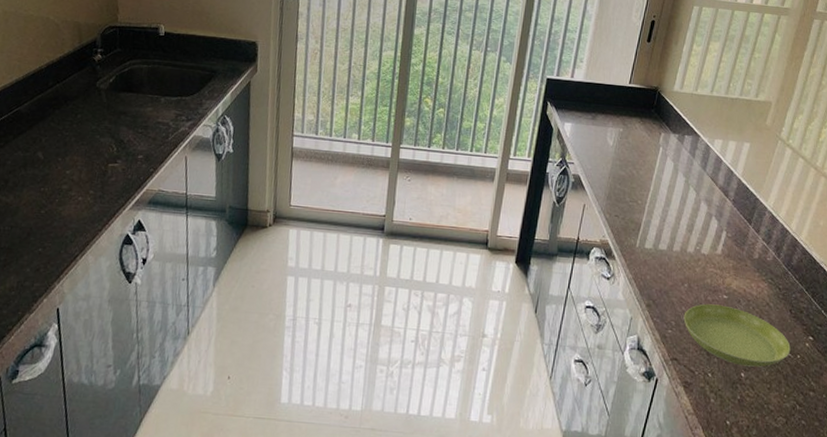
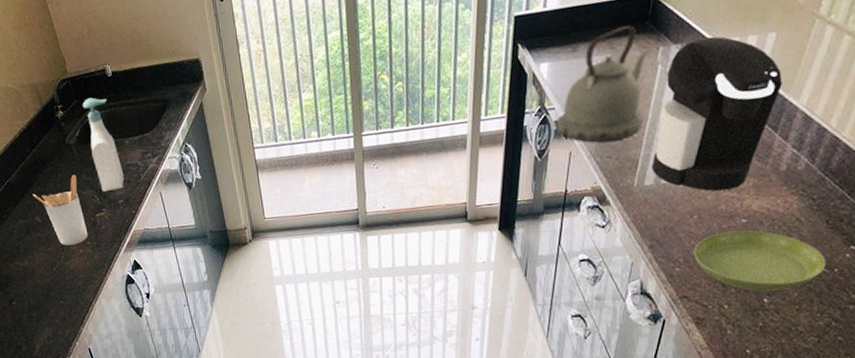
utensil holder: none [41,119,98,191] -> present [32,174,88,246]
soap bottle: none [121,49,153,144] -> present [82,97,124,192]
kettle: none [573,109,655,202] -> present [555,25,651,142]
coffee maker: none [652,133,755,267] -> present [652,36,782,191]

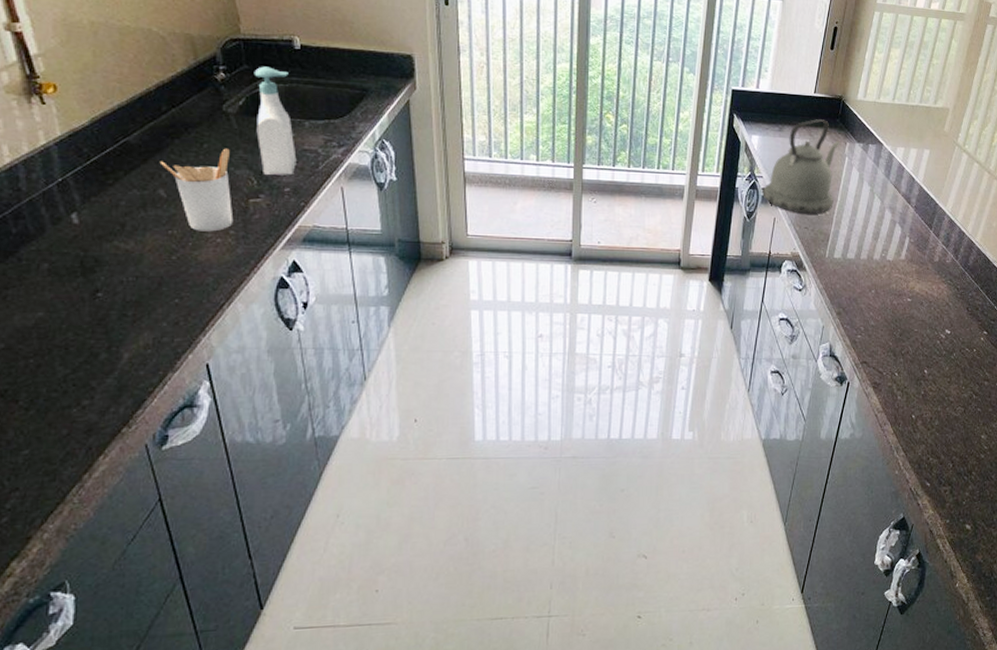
coffee maker: present [652,36,782,191] -> none [840,142,934,272]
saucer: present [693,230,826,292] -> none [871,308,968,363]

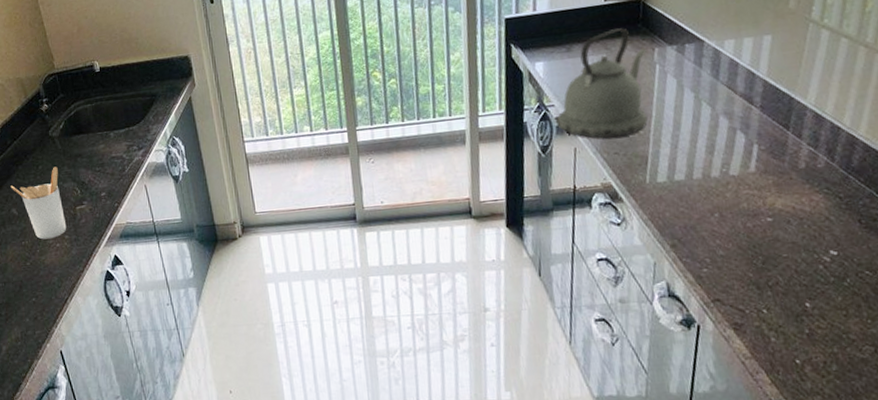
soap bottle: present [254,66,297,175] -> none [68,91,108,184]

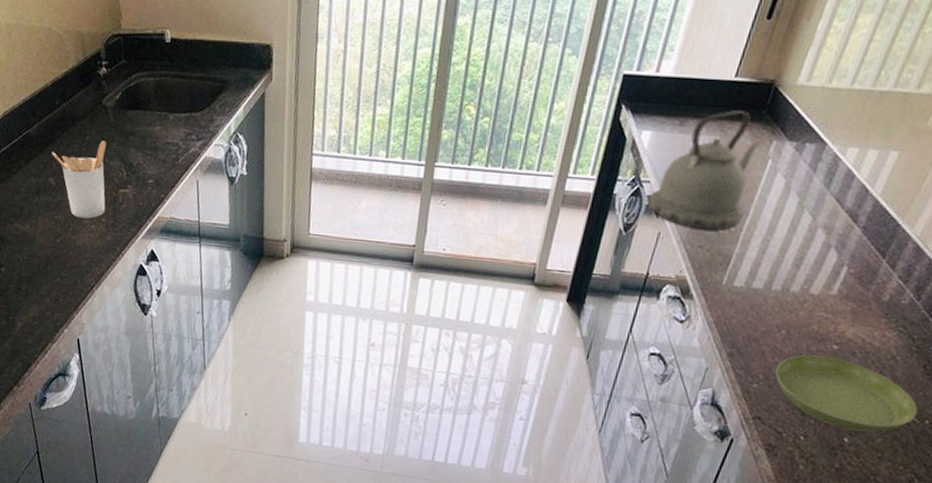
saucer: none [719,229,868,295] -> present [775,354,918,433]

